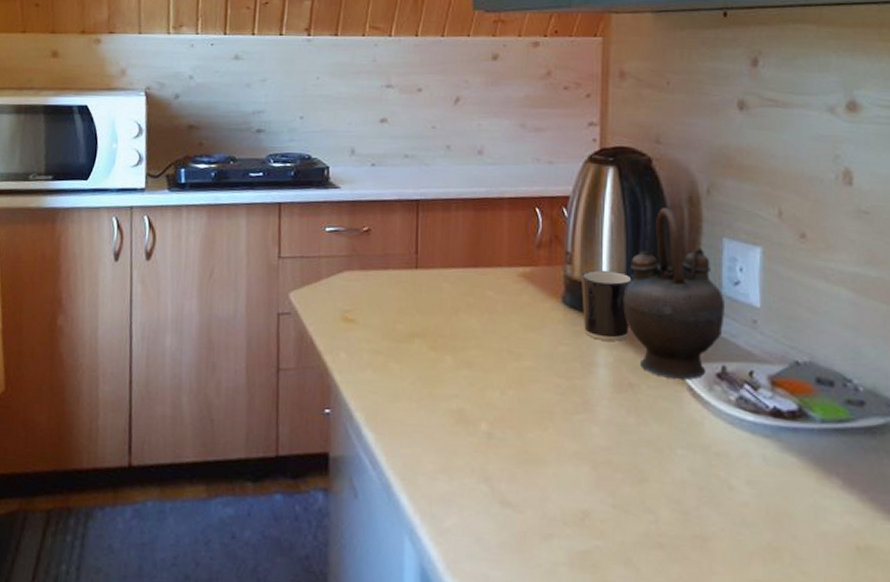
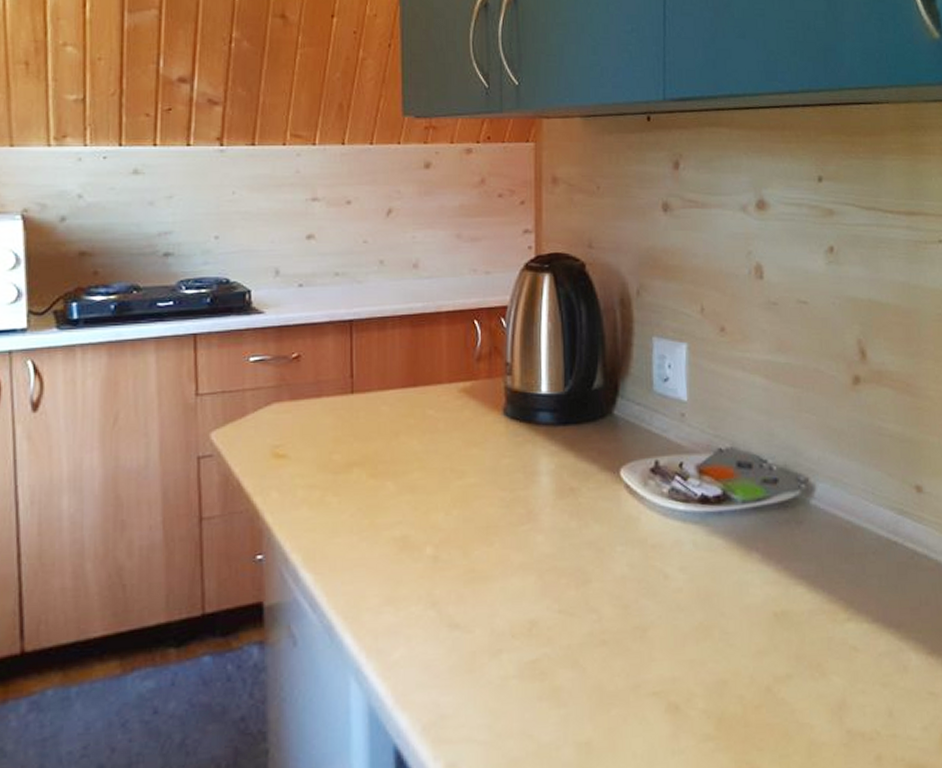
mug: present [581,269,634,341] -> none [522,377,572,448]
teapot: present [623,208,725,380] -> none [562,311,656,479]

